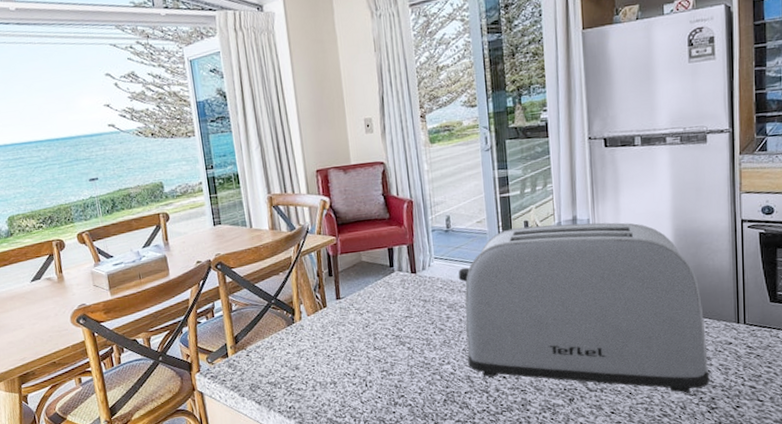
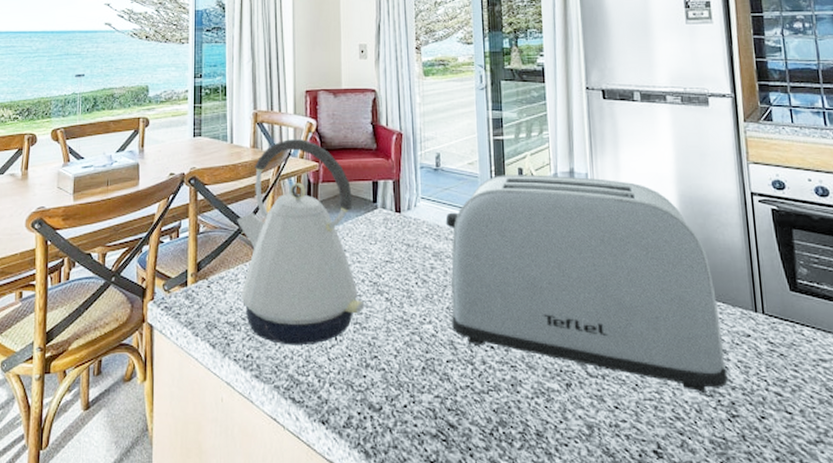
kettle: none [264,216,389,395] -> present [236,139,364,346]

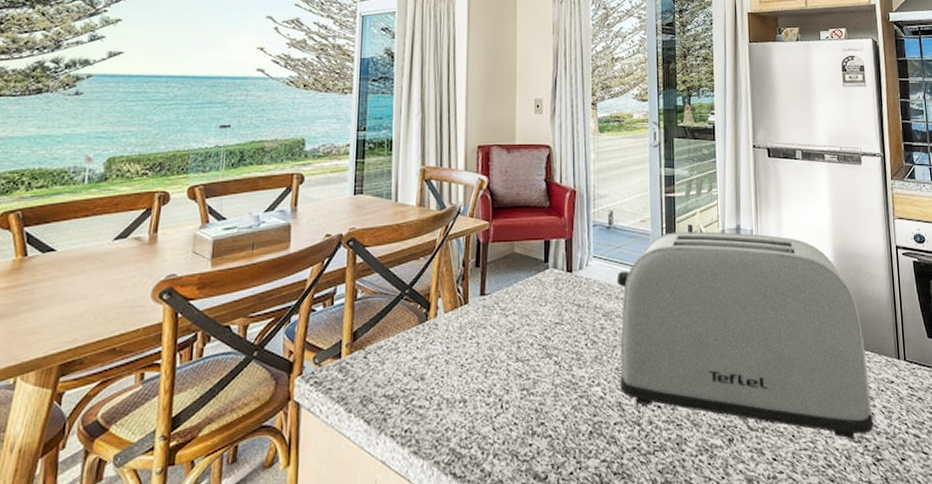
kettle: present [236,139,364,346] -> none [398,197,532,417]

